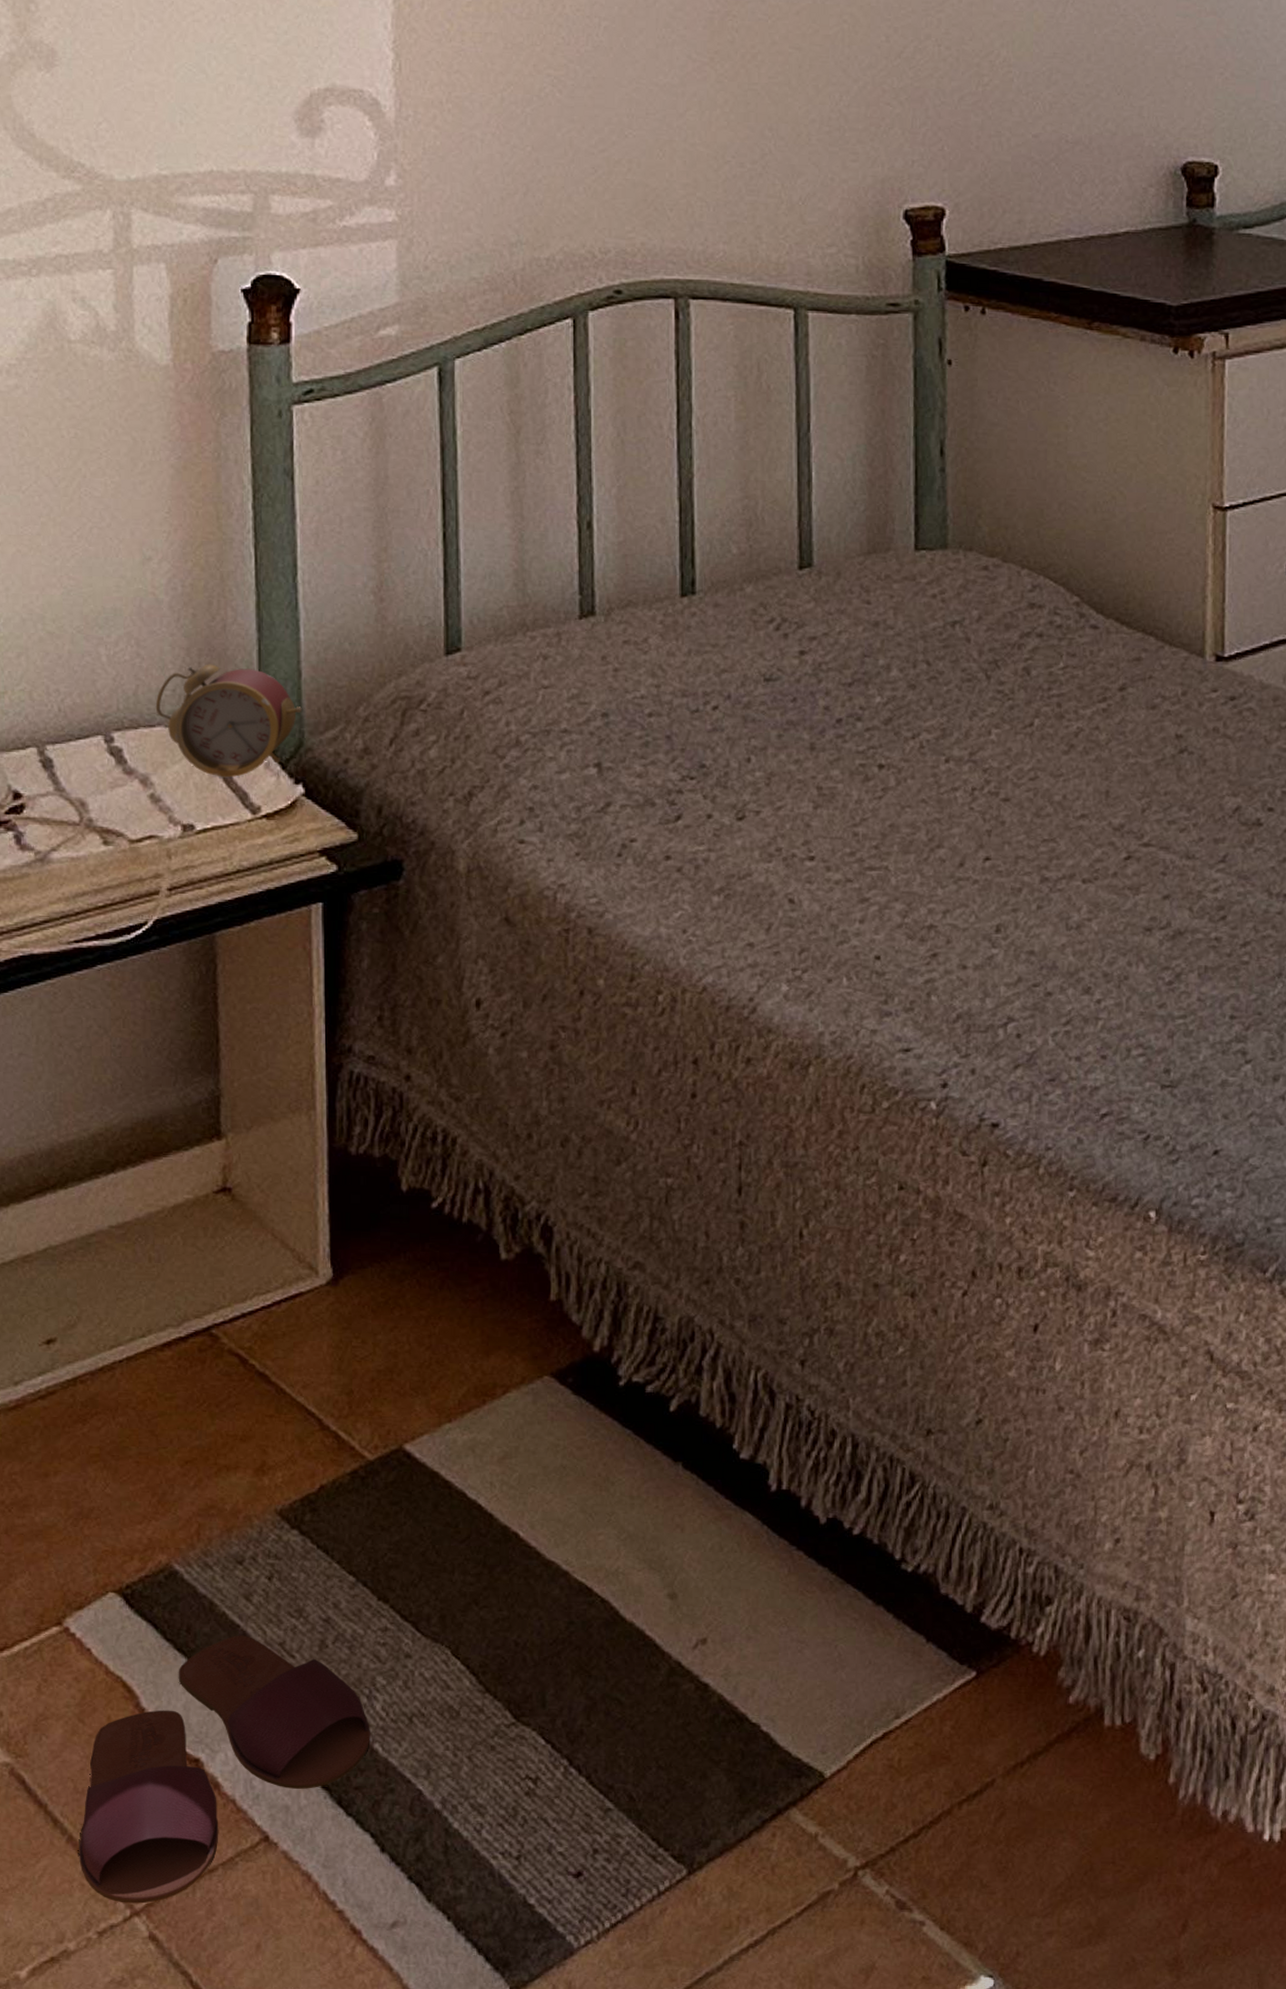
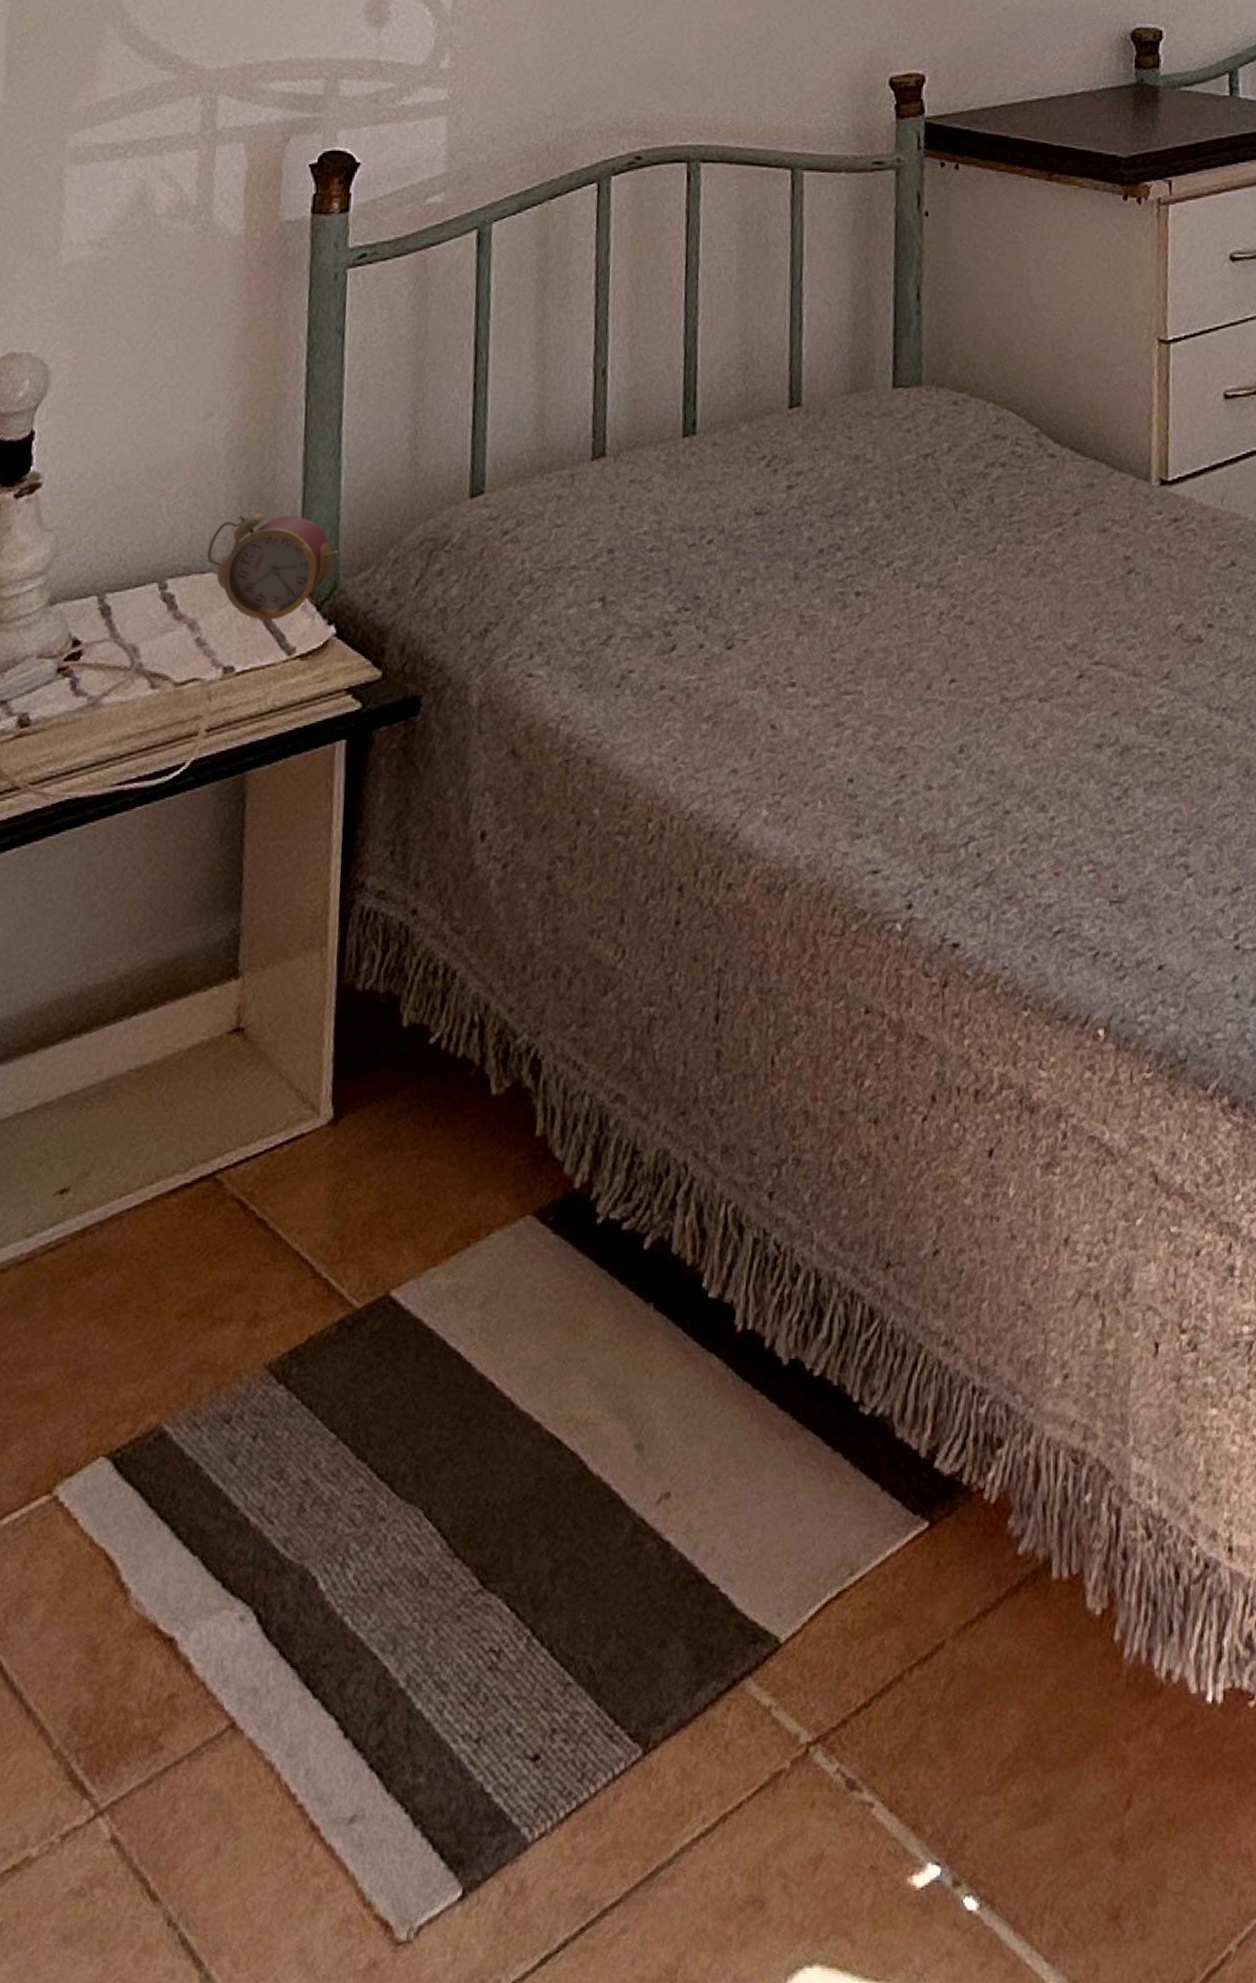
slippers: present [79,1635,370,1904] -> none [49,1500,342,1802]

